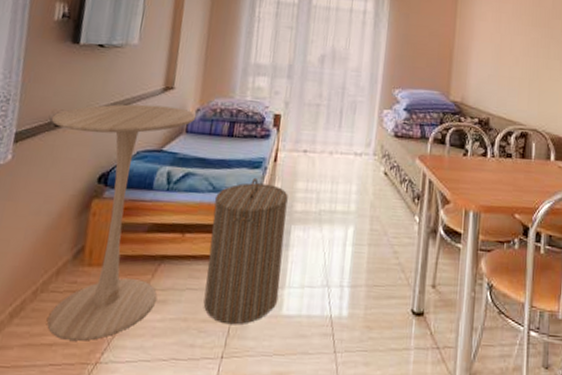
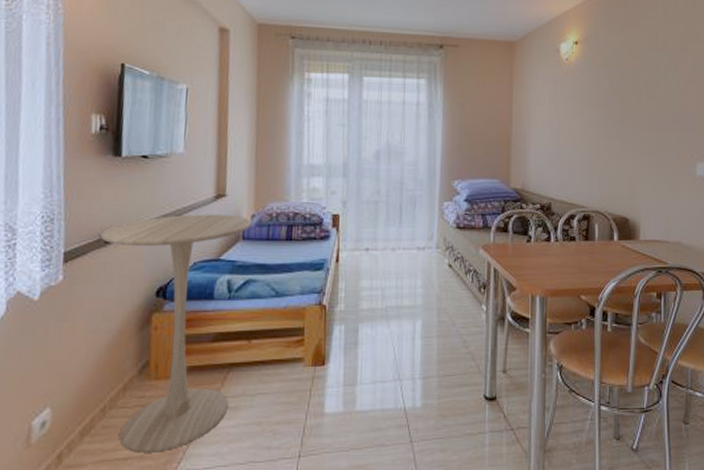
laundry hamper: present [203,177,288,325] -> none [276,279,353,425]

